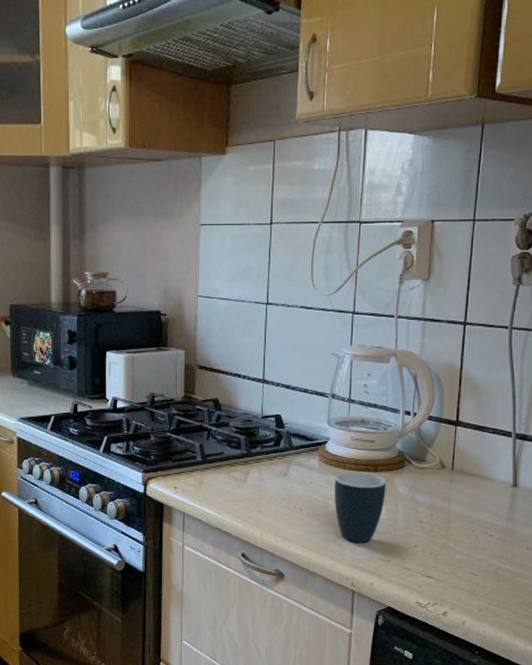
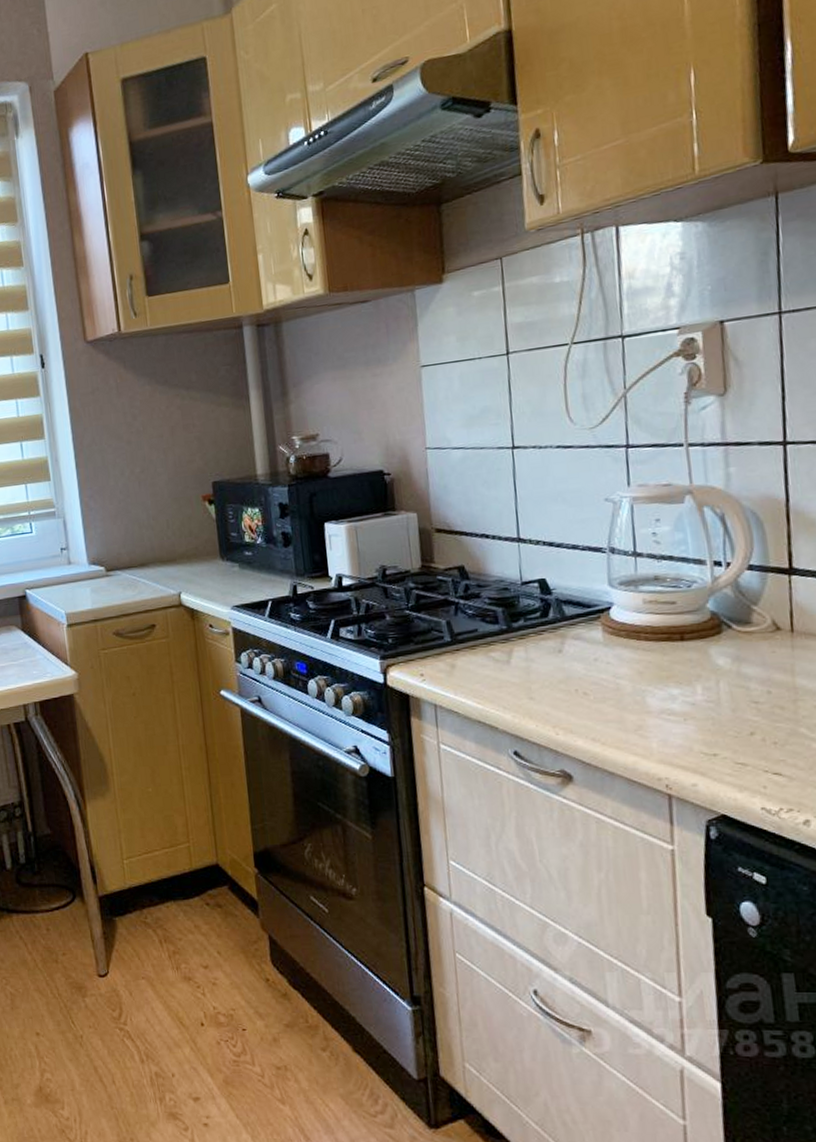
mug: present [334,472,386,543] -> none [626,642,700,733]

